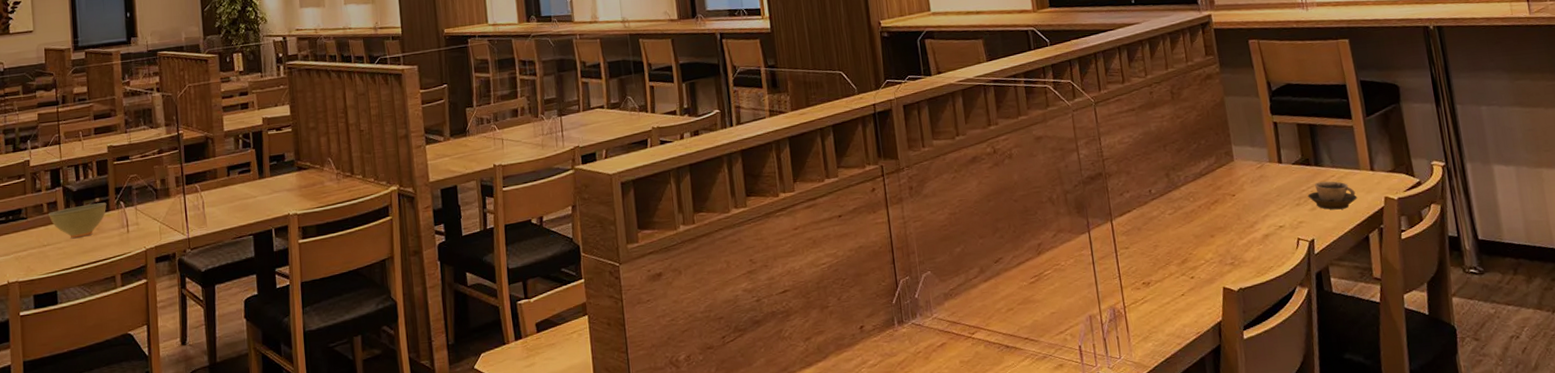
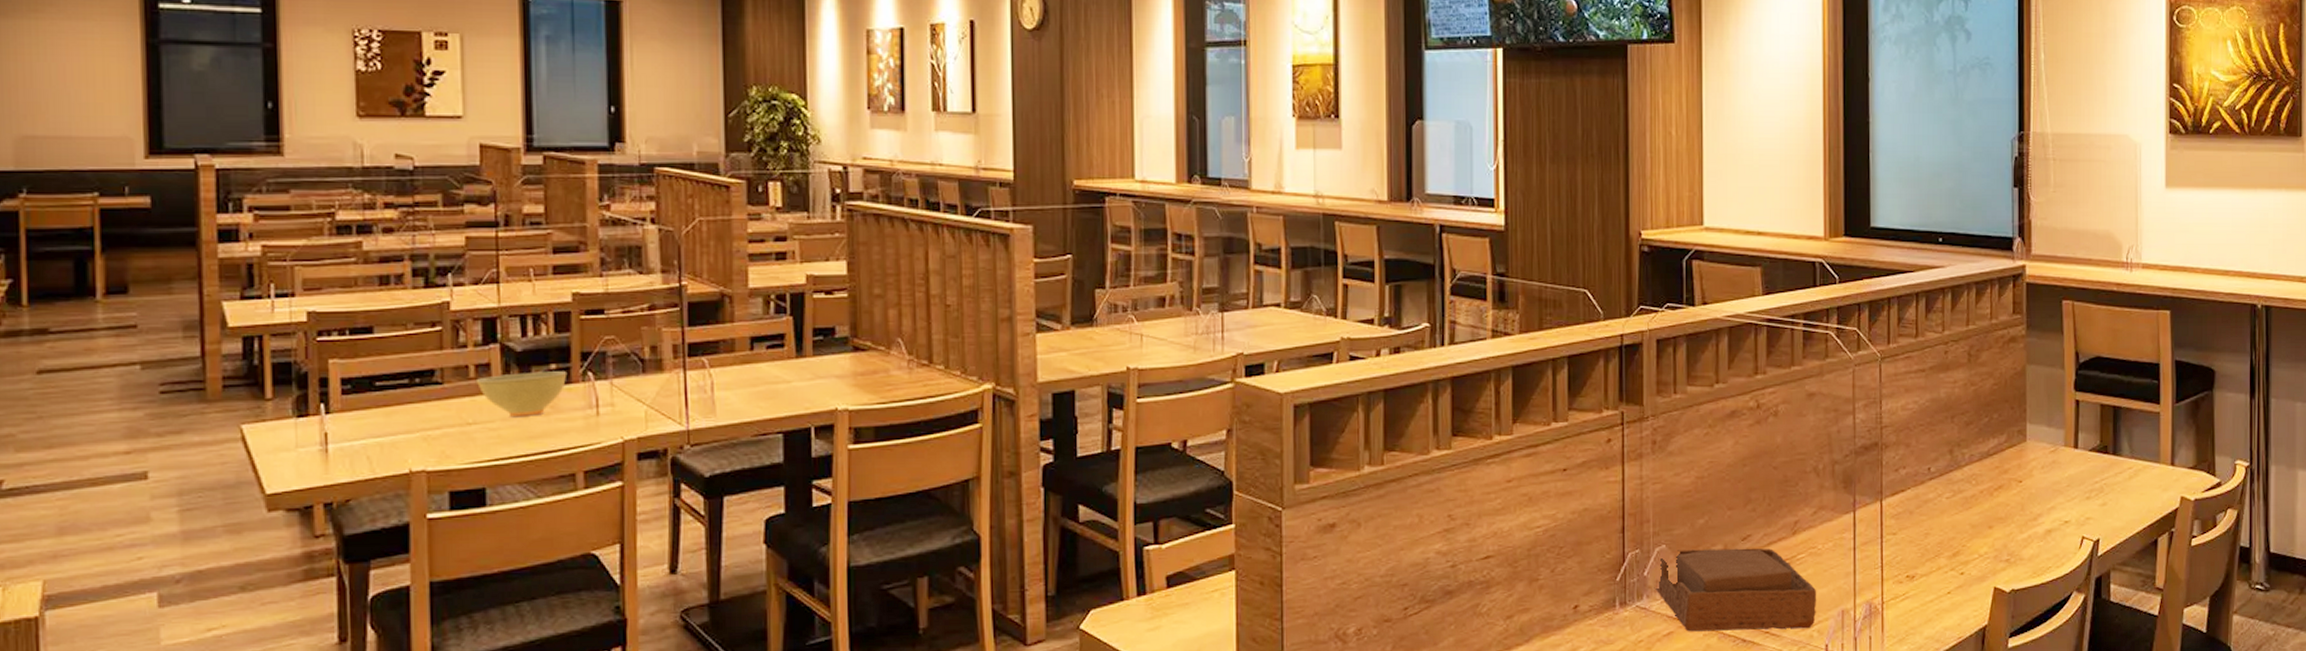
napkin holder: none [925,268,1067,342] -> present [1654,548,1817,632]
cup: present [1308,181,1357,210] -> none [2100,474,2152,507]

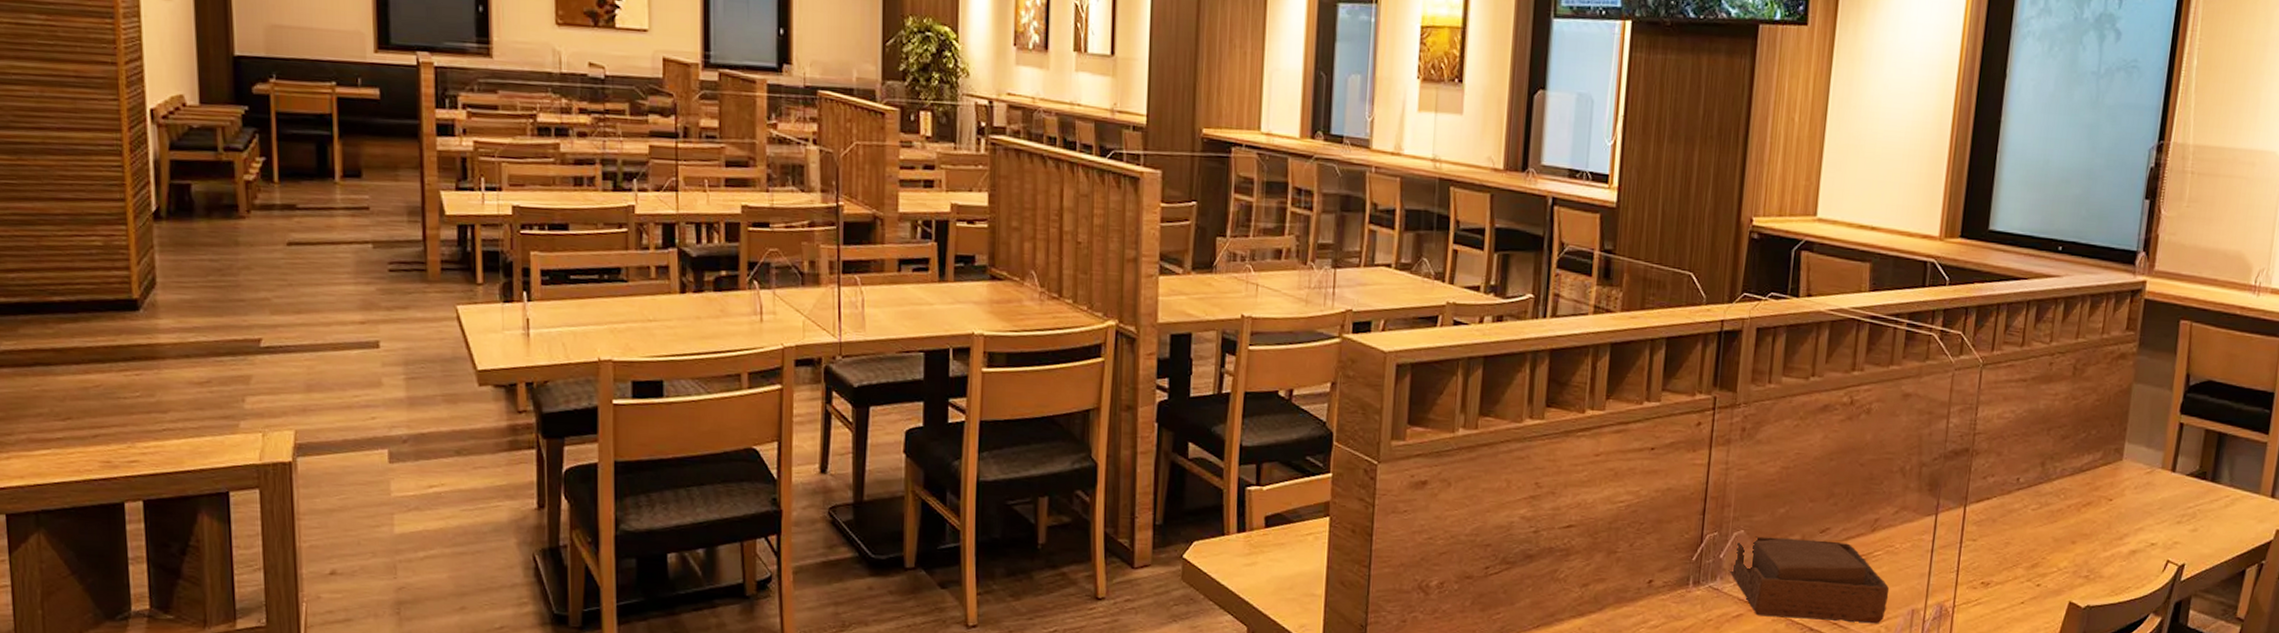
bowl: present [475,371,568,418] -> none [656,277,736,318]

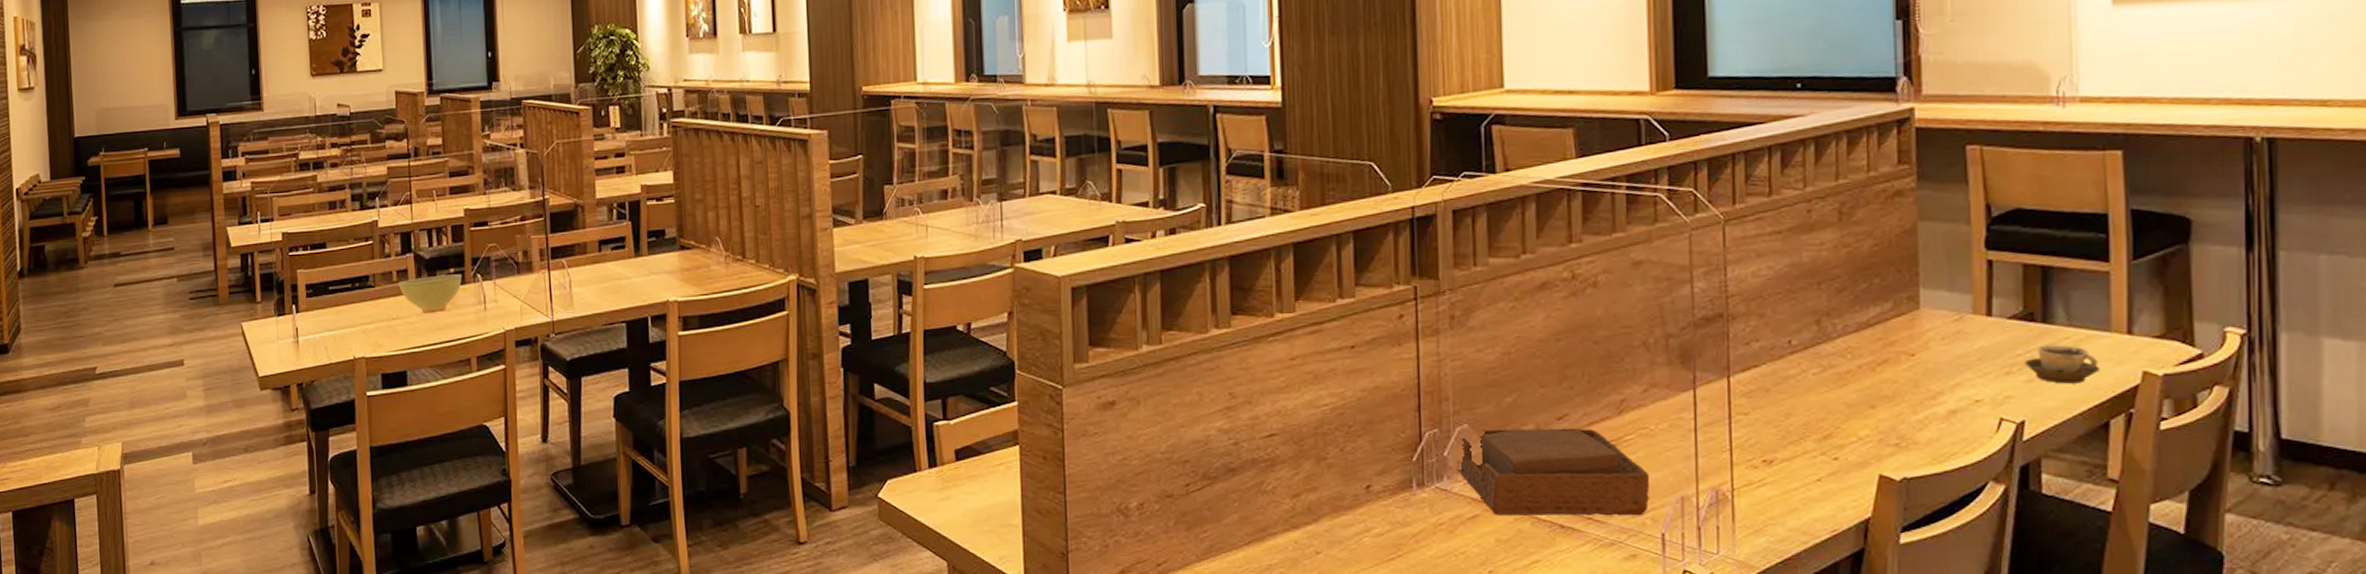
bowl: none [656,277,736,318] -> present [397,274,463,313]
cup: none [2192,501,2247,536] -> present [2024,345,2100,384]

